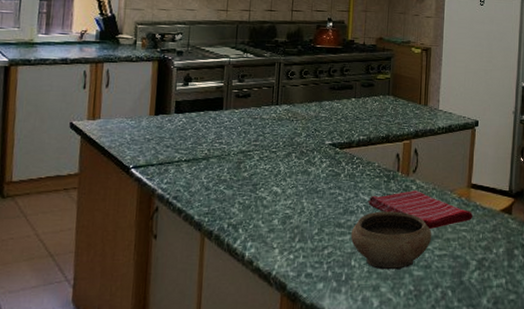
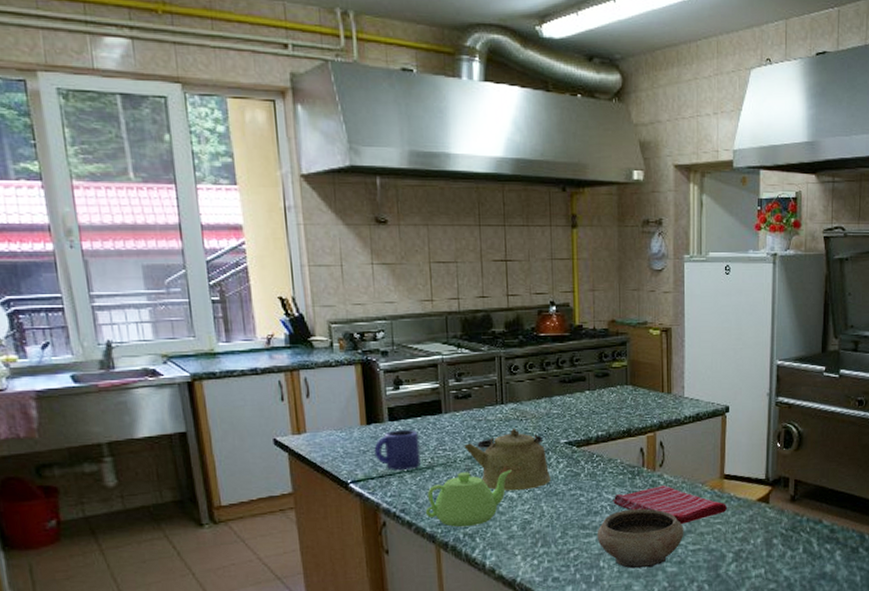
mug: none [157,121,200,159] -> present [374,429,421,470]
teapot: none [195,165,279,218] -> present [425,470,512,527]
kettle: none [239,127,314,186] -> present [464,428,551,491]

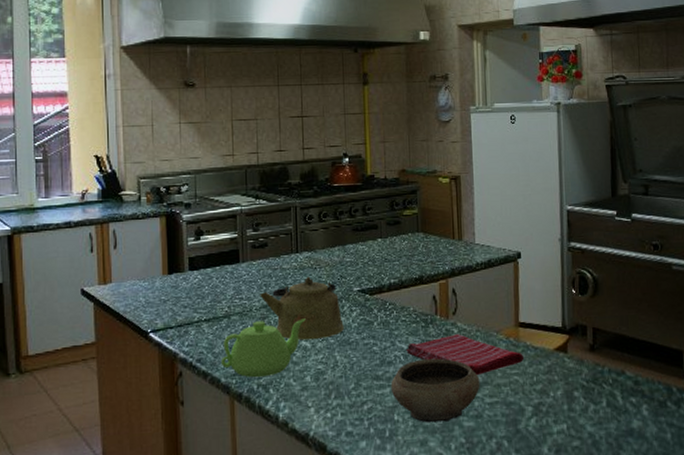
mug: present [374,429,421,470] -> none [174,278,218,319]

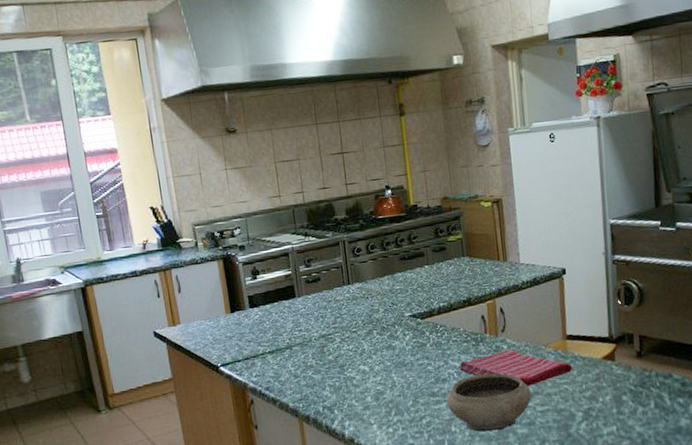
teapot: present [220,318,306,378] -> none [287,345,362,401]
kettle: present [260,276,344,341] -> none [317,305,399,365]

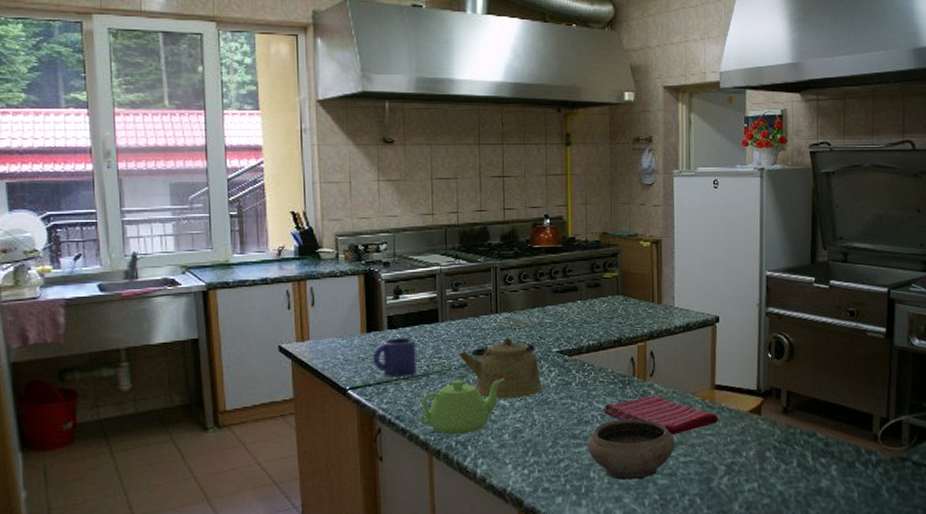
mug: none [238,314,280,352] -> present [373,337,416,377]
teapot: none [287,345,362,401] -> present [419,378,504,435]
kettle: none [317,305,399,365] -> present [459,336,542,400]

